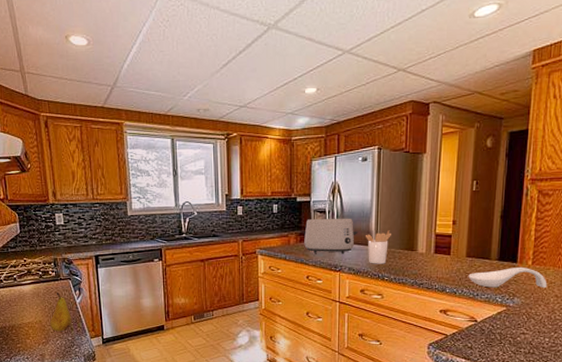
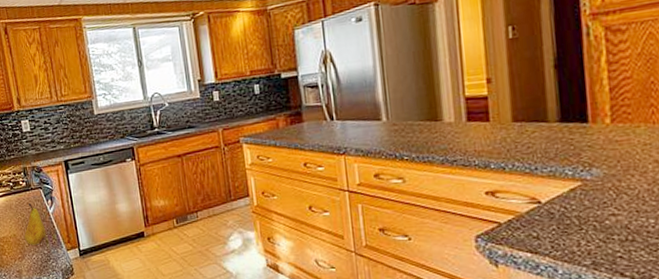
toaster: present [304,218,359,254] -> none [295,90,363,136]
utensil holder: present [365,230,392,264] -> none [371,99,407,142]
spoon rest: present [468,266,547,289] -> none [519,127,640,158]

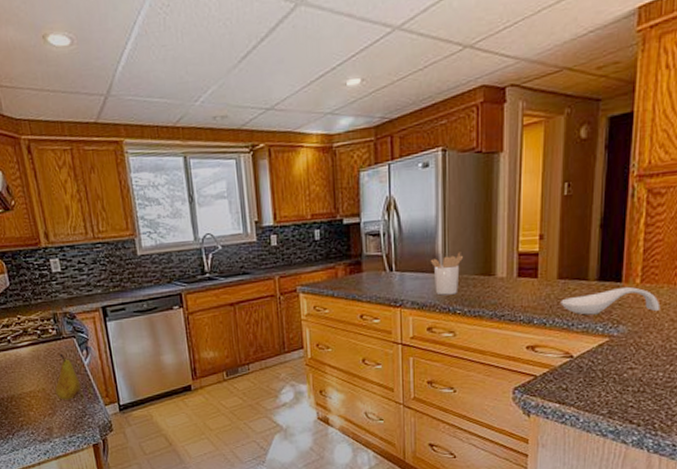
utensil holder: none [371,99,407,142] -> present [430,252,464,296]
spoon rest: none [519,127,640,158] -> present [561,286,661,315]

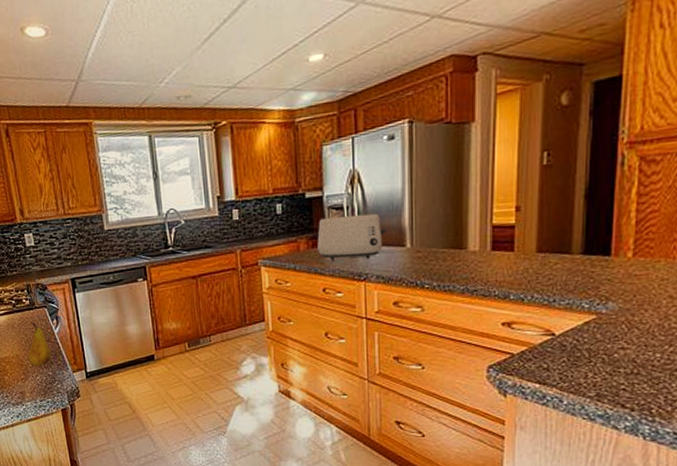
toaster: none [355,240,422,287] -> present [317,213,388,260]
utensil holder: present [430,252,464,296] -> none [396,225,433,269]
spoon rest: present [561,286,661,315] -> none [540,260,657,291]

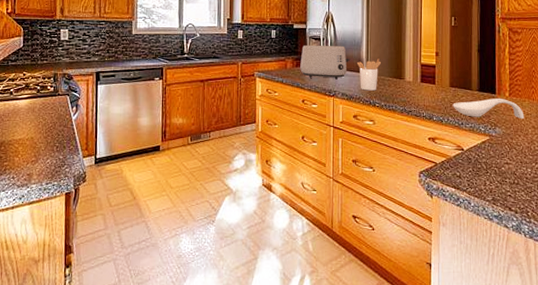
fruit: present [28,323,51,366] -> none [42,108,66,150]
utensil holder: none [396,225,433,269] -> present [356,59,382,91]
spoon rest: none [540,260,657,291] -> present [453,98,525,120]

